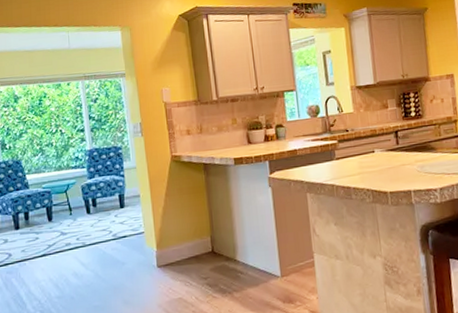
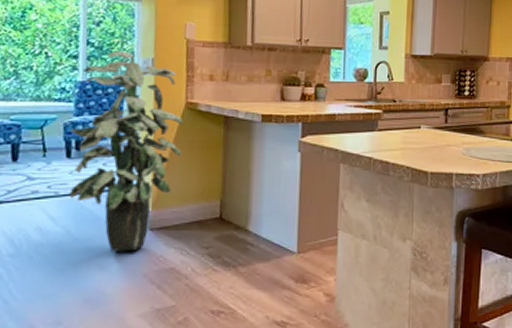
indoor plant: none [87,120,174,288] -> present [69,51,183,252]

